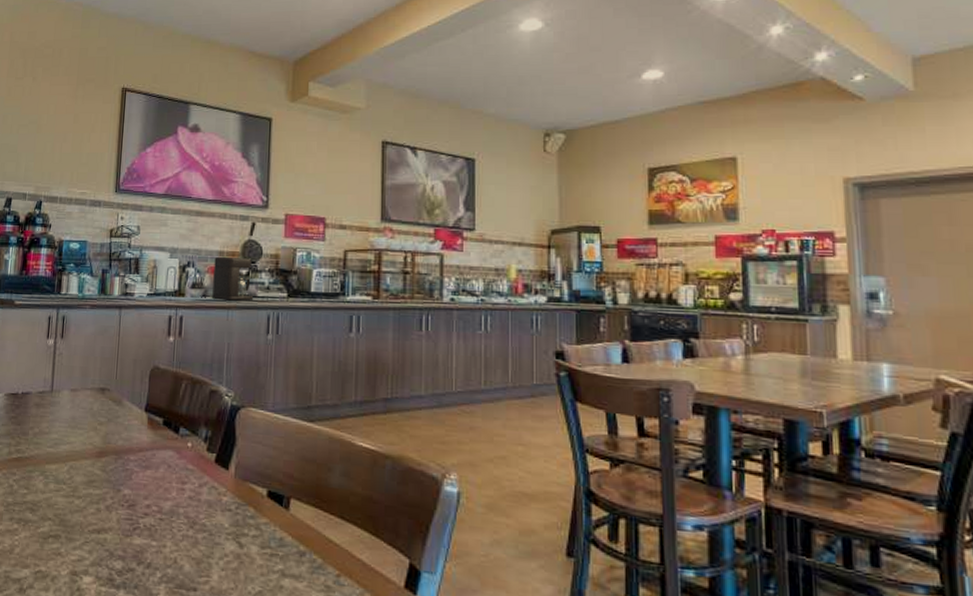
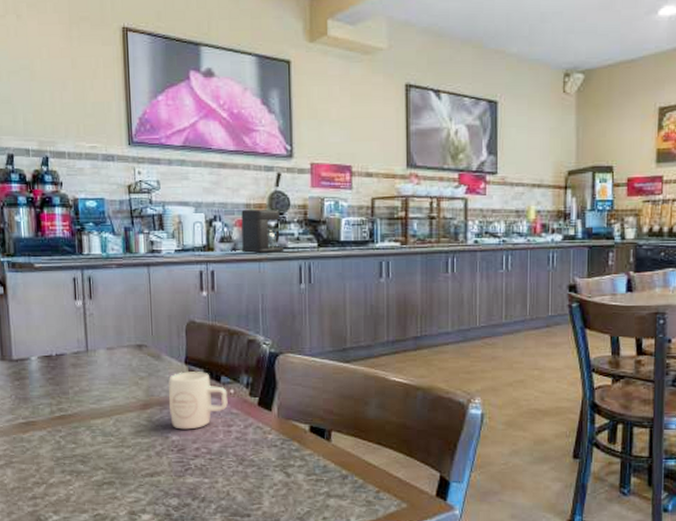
mug: none [124,420,185,484] -> present [168,372,228,430]

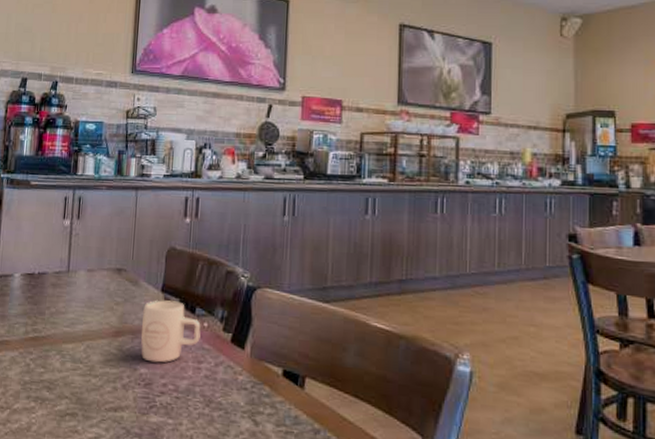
coffee maker: present [241,209,284,253] -> none [228,138,270,183]

